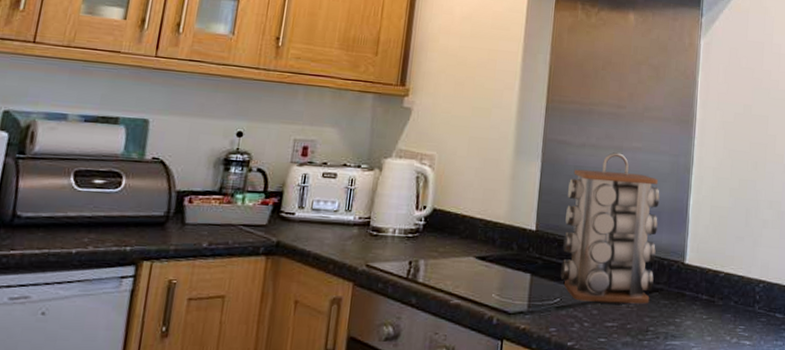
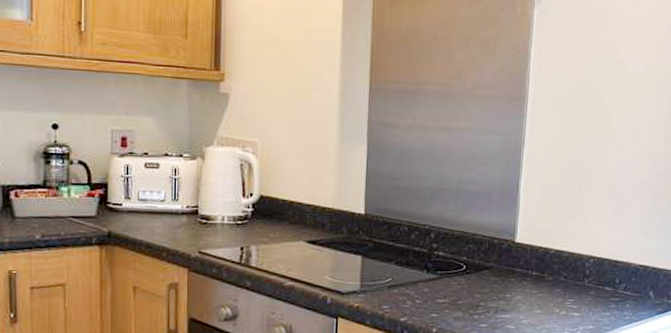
spice rack: present [560,152,660,305] -> none [391,133,490,282]

